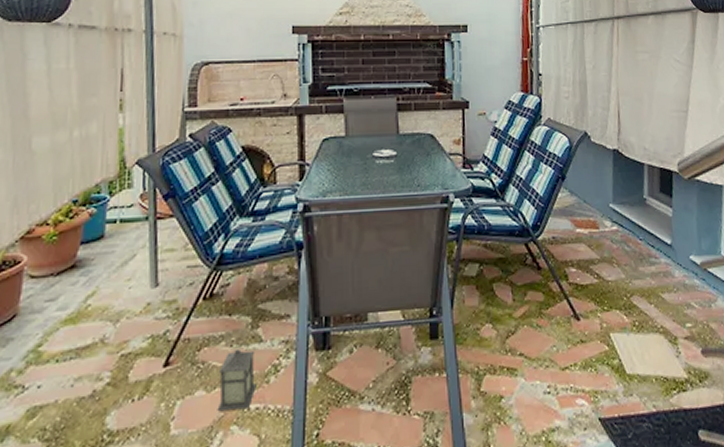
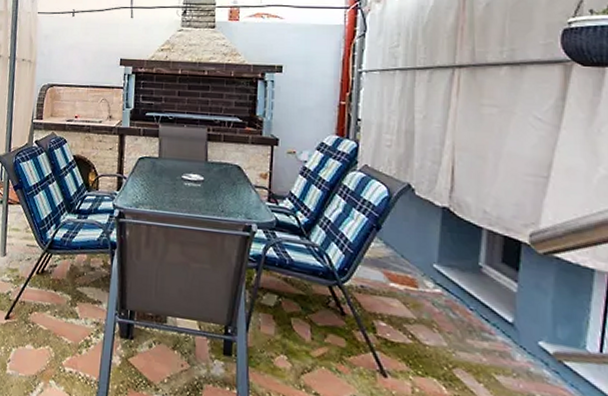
lantern: present [217,329,257,411] -> none [40,303,72,370]

